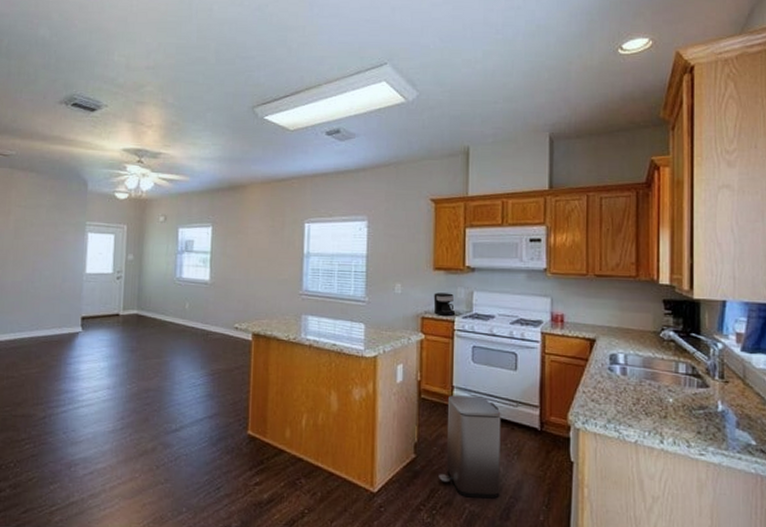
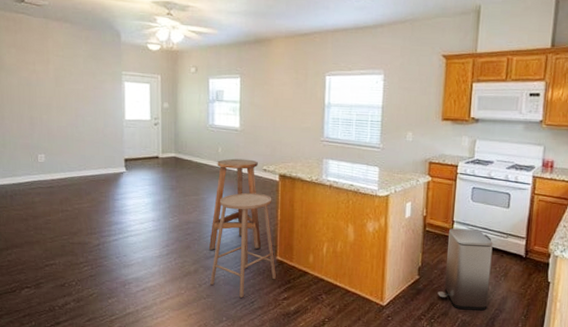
bar stool: none [170,315,231,423] -> present [209,158,262,250]
stool: none [170,354,248,483] -> present [210,192,277,298]
coffee maker: present [424,293,461,317] -> none [431,141,464,162]

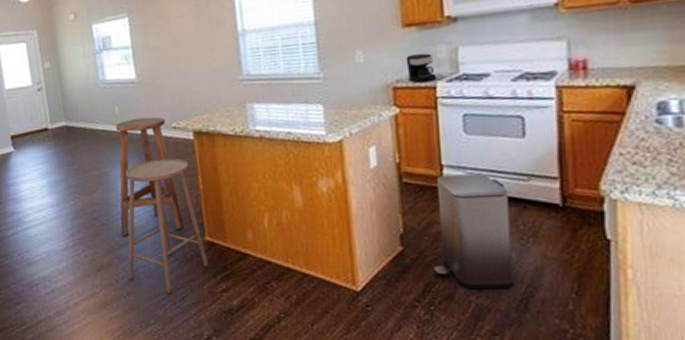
coffee maker: none [431,141,464,162] -> present [395,53,444,84]

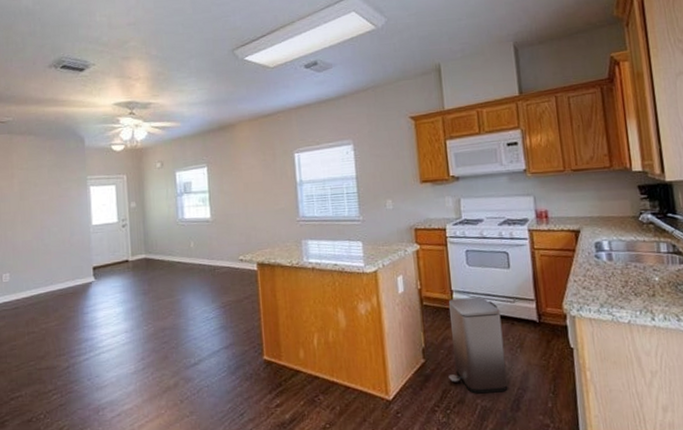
bar stool: present [115,116,185,236] -> none [188,250,246,358]
stool: present [126,158,210,293] -> none [192,286,266,411]
coffee maker: present [395,53,444,84] -> none [416,203,452,227]

